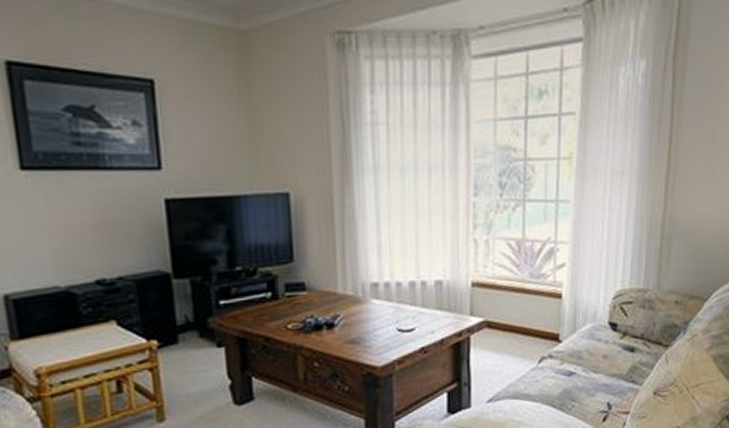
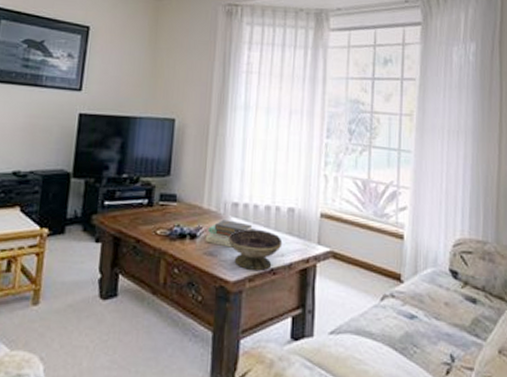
books: none [344,302,400,332] -> present [205,219,255,248]
decorative bowl: none [371,308,432,353] -> present [228,229,283,271]

